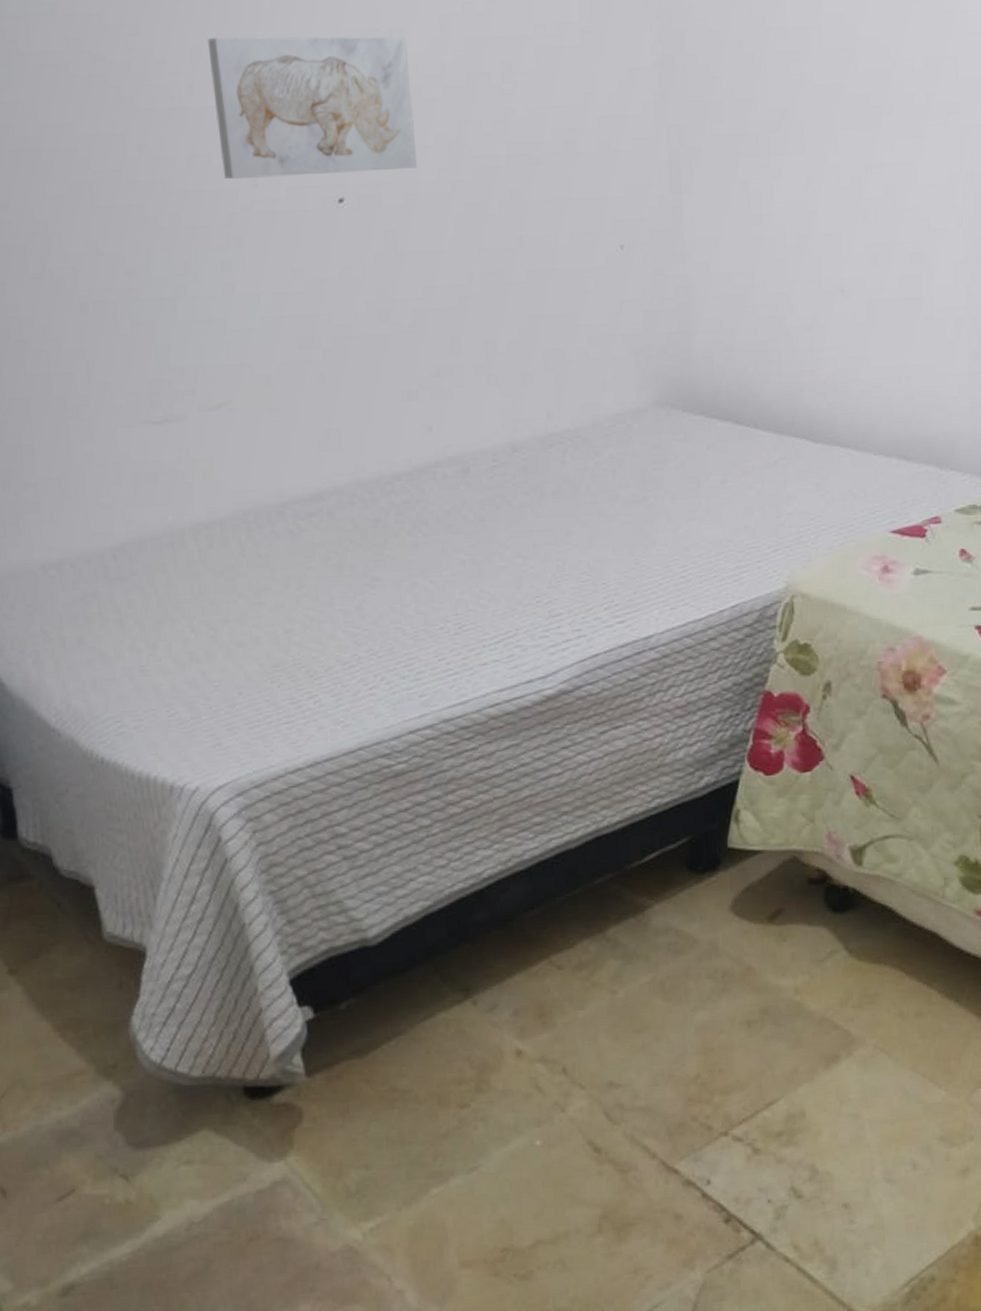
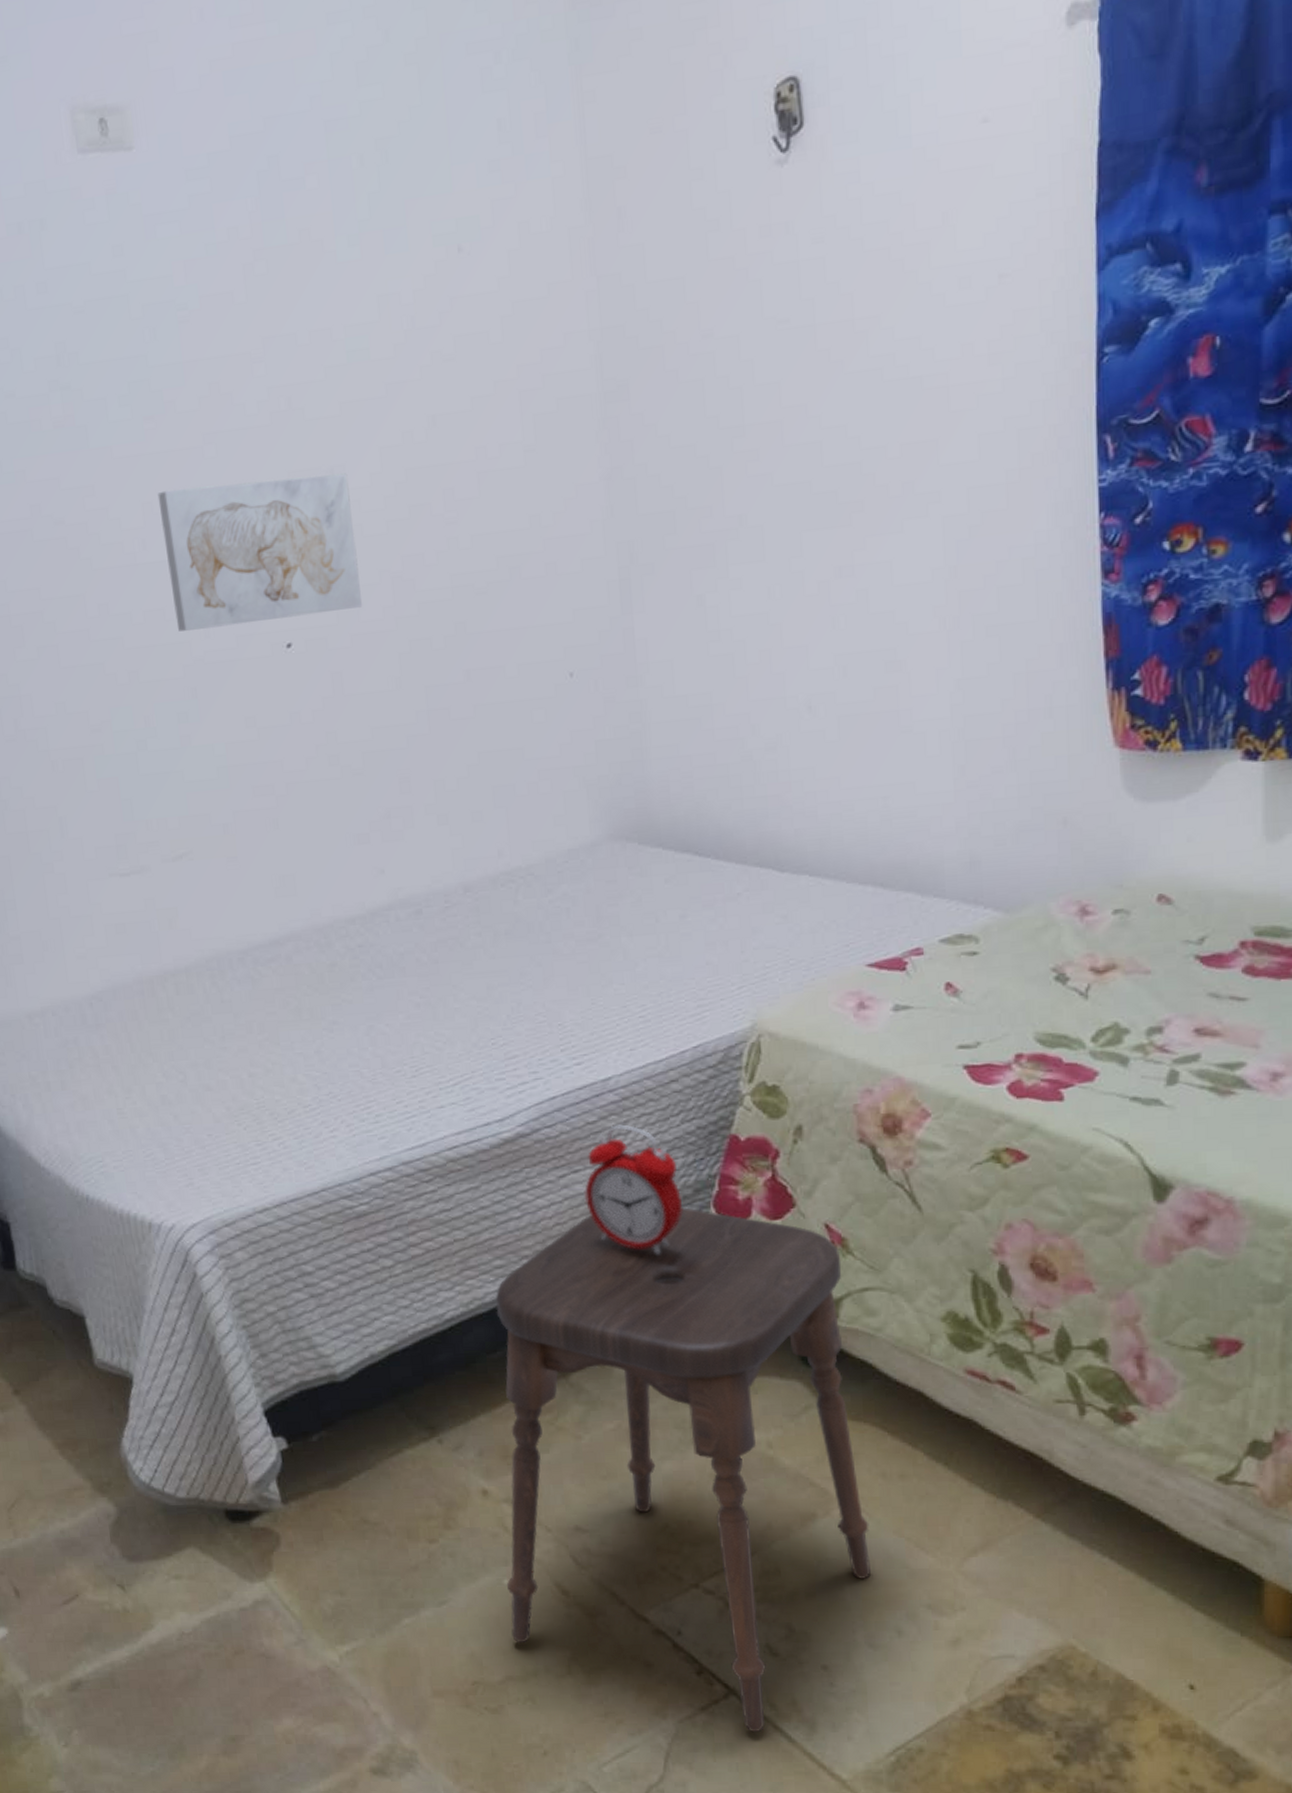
stool: none [534,762,889,1276] -> present [495,1207,871,1733]
alarm clock: none [625,681,718,809] -> present [585,1124,682,1255]

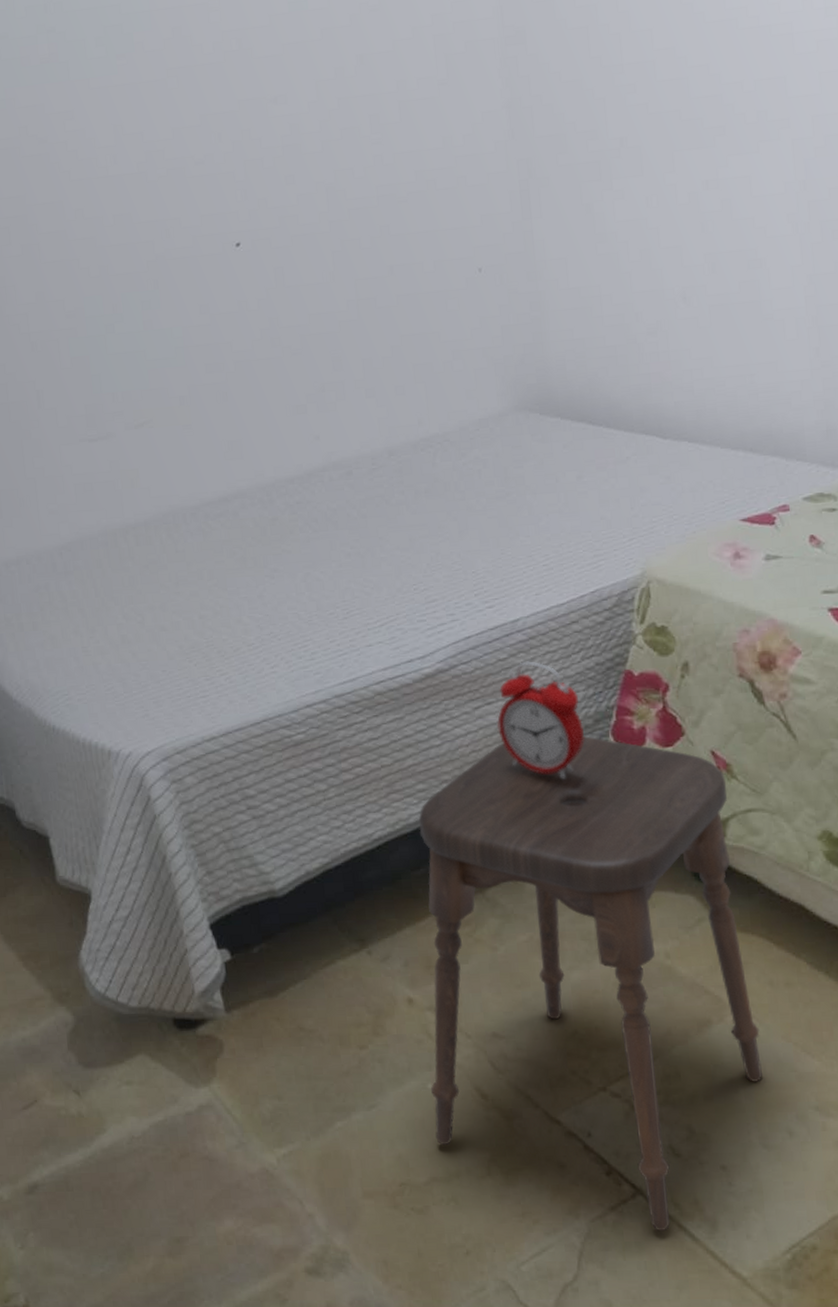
wall art: present [157,473,363,631] -> none [127,102,302,233]

